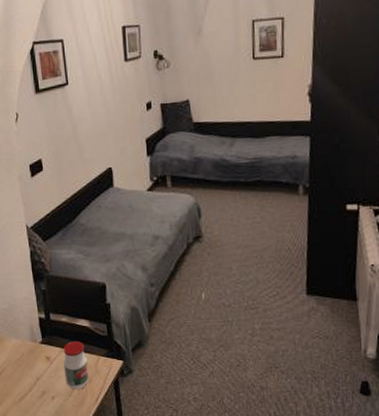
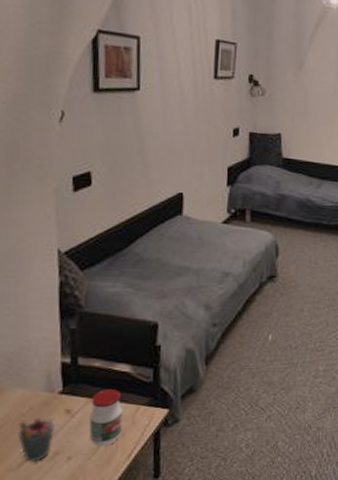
pen holder: none [16,360,41,398] -> present [18,414,55,462]

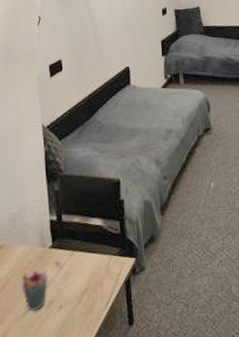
jar: present [89,389,123,446] -> none [74,242,100,295]

